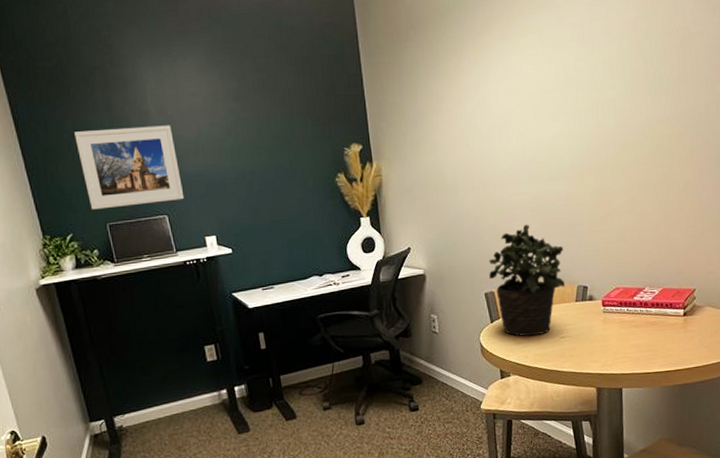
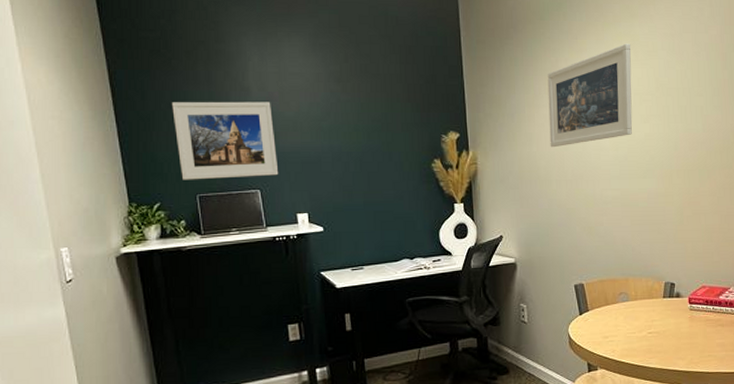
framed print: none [450,37,541,154] -> present [547,43,633,148]
potted plant: present [488,224,566,337] -> none [579,219,654,331]

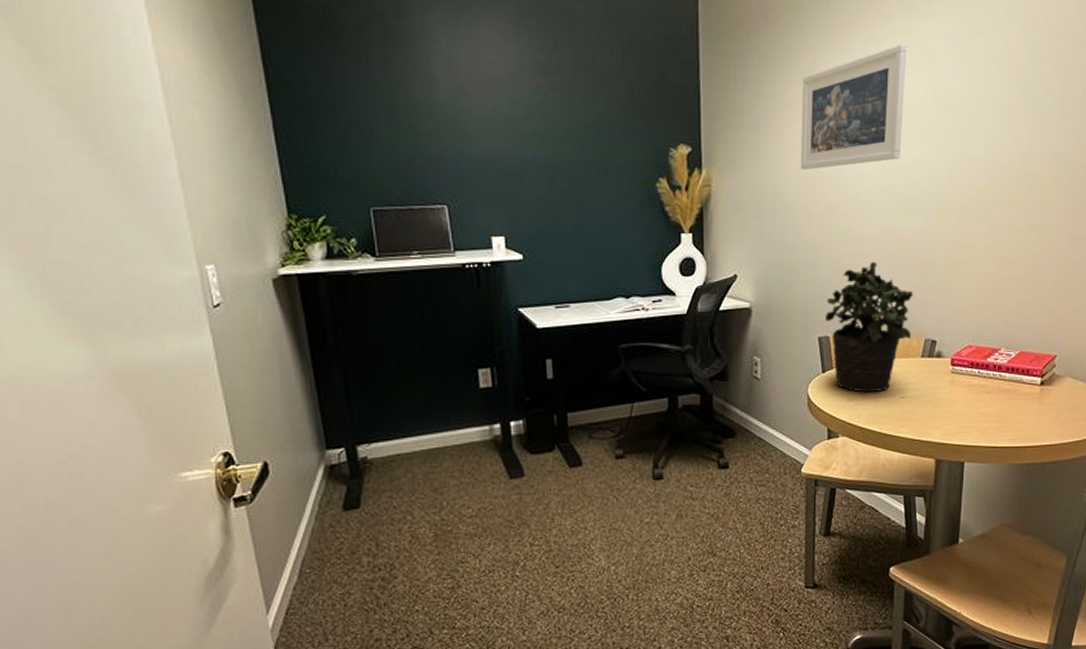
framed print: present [172,101,279,180] -> none [340,90,470,190]
potted plant: none [579,219,654,331] -> present [825,261,913,393]

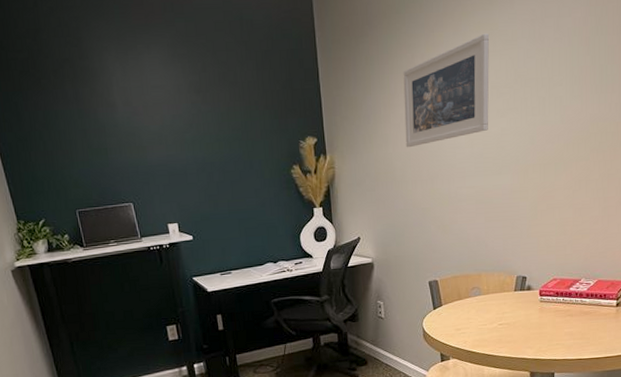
potted plant: present [825,261,913,393] -> none [433,216,506,323]

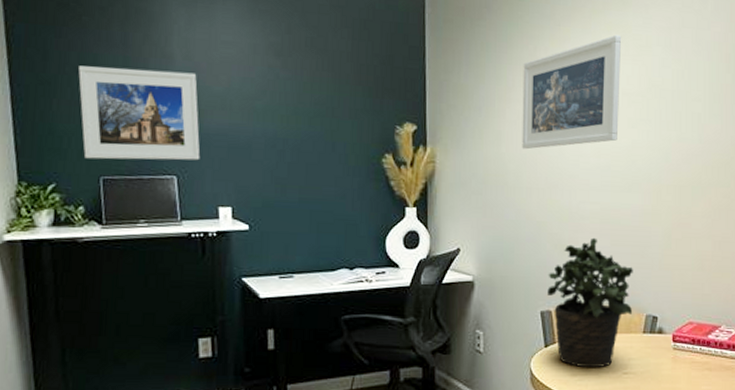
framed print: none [45,116,149,197] -> present [78,65,201,161]
potted plant: none [433,216,506,323] -> present [547,237,633,368]

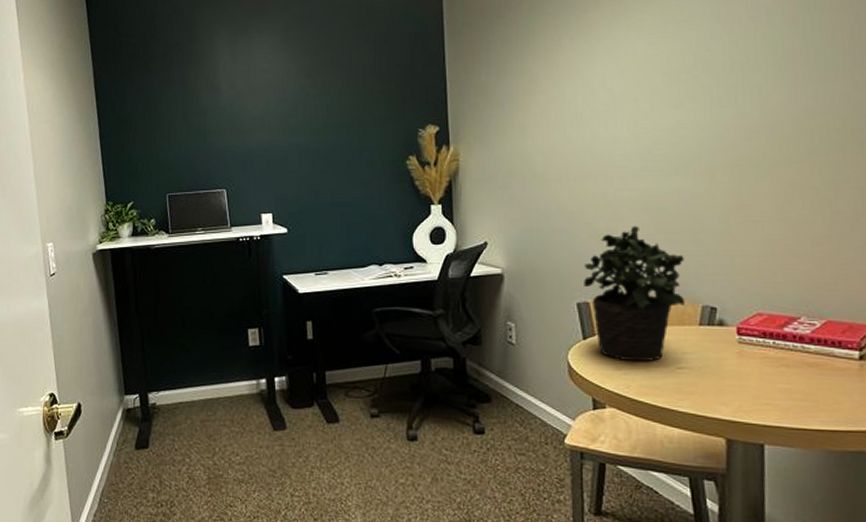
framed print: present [78,65,201,161] -> none [148,100,245,180]
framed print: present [522,34,622,150] -> none [547,13,660,141]

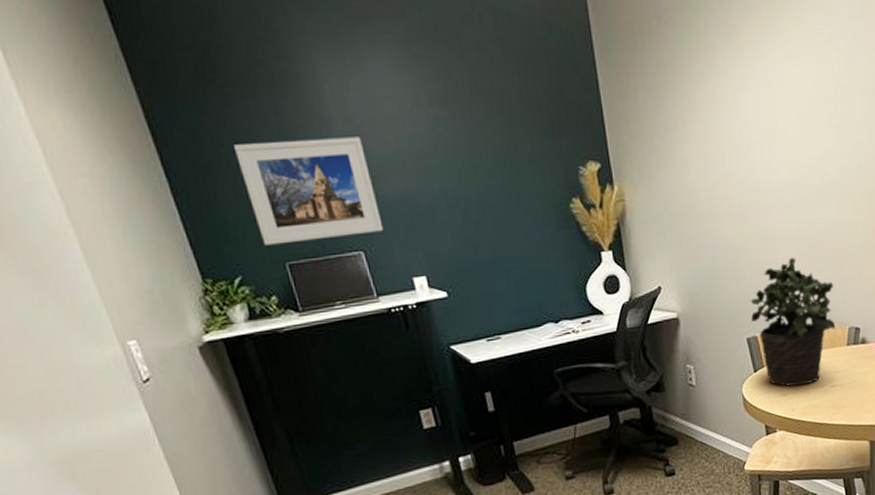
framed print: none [148,100,245,180] -> present [234,136,384,246]

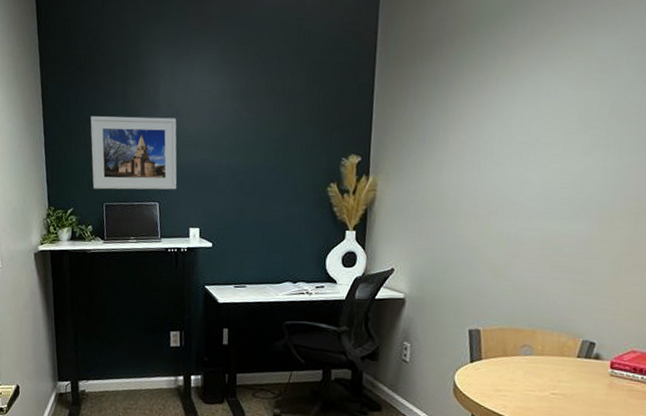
potted plant: present [750,257,836,387] -> none [477,263,573,386]

